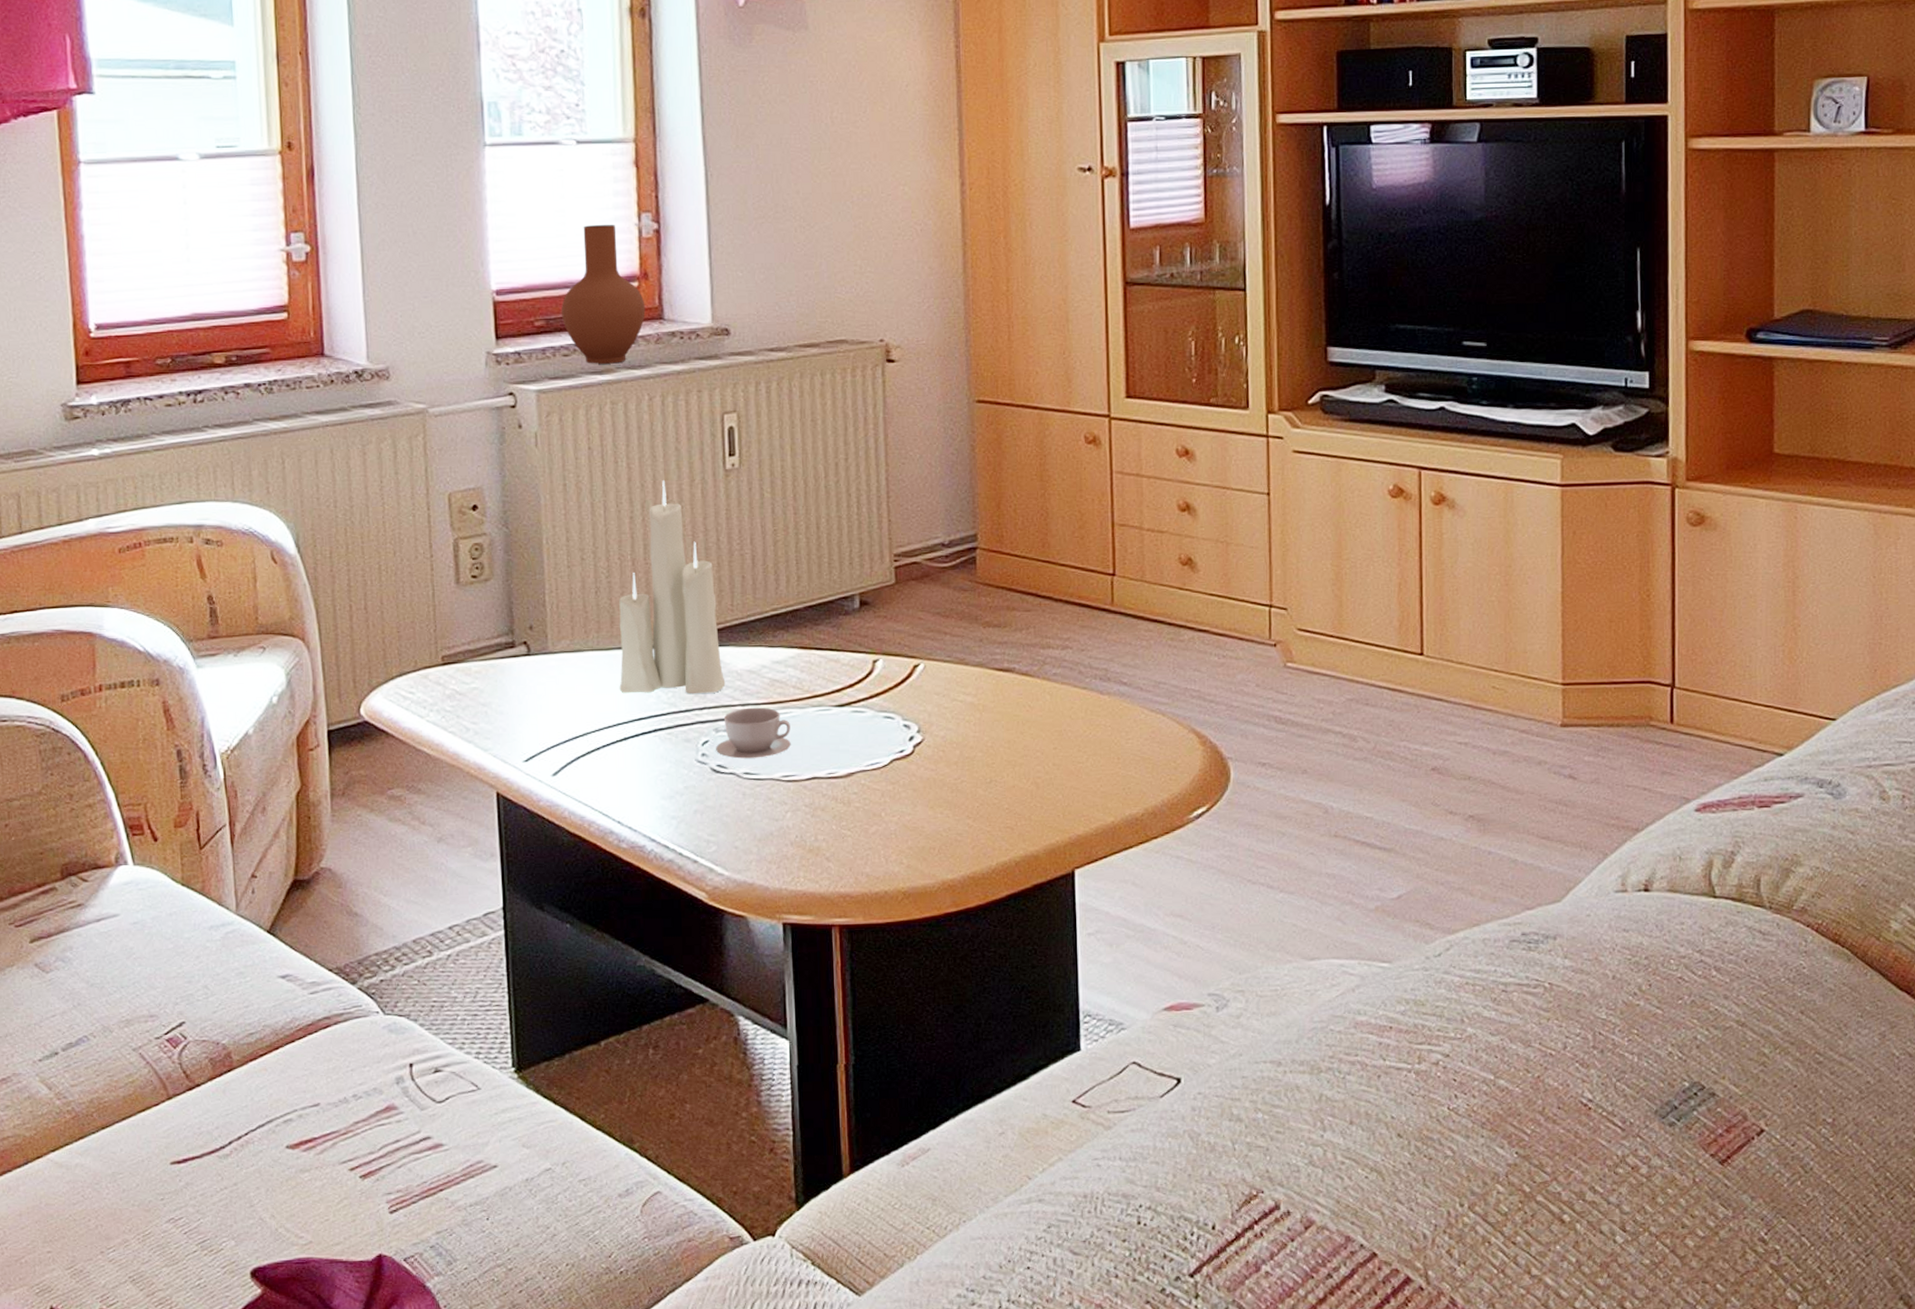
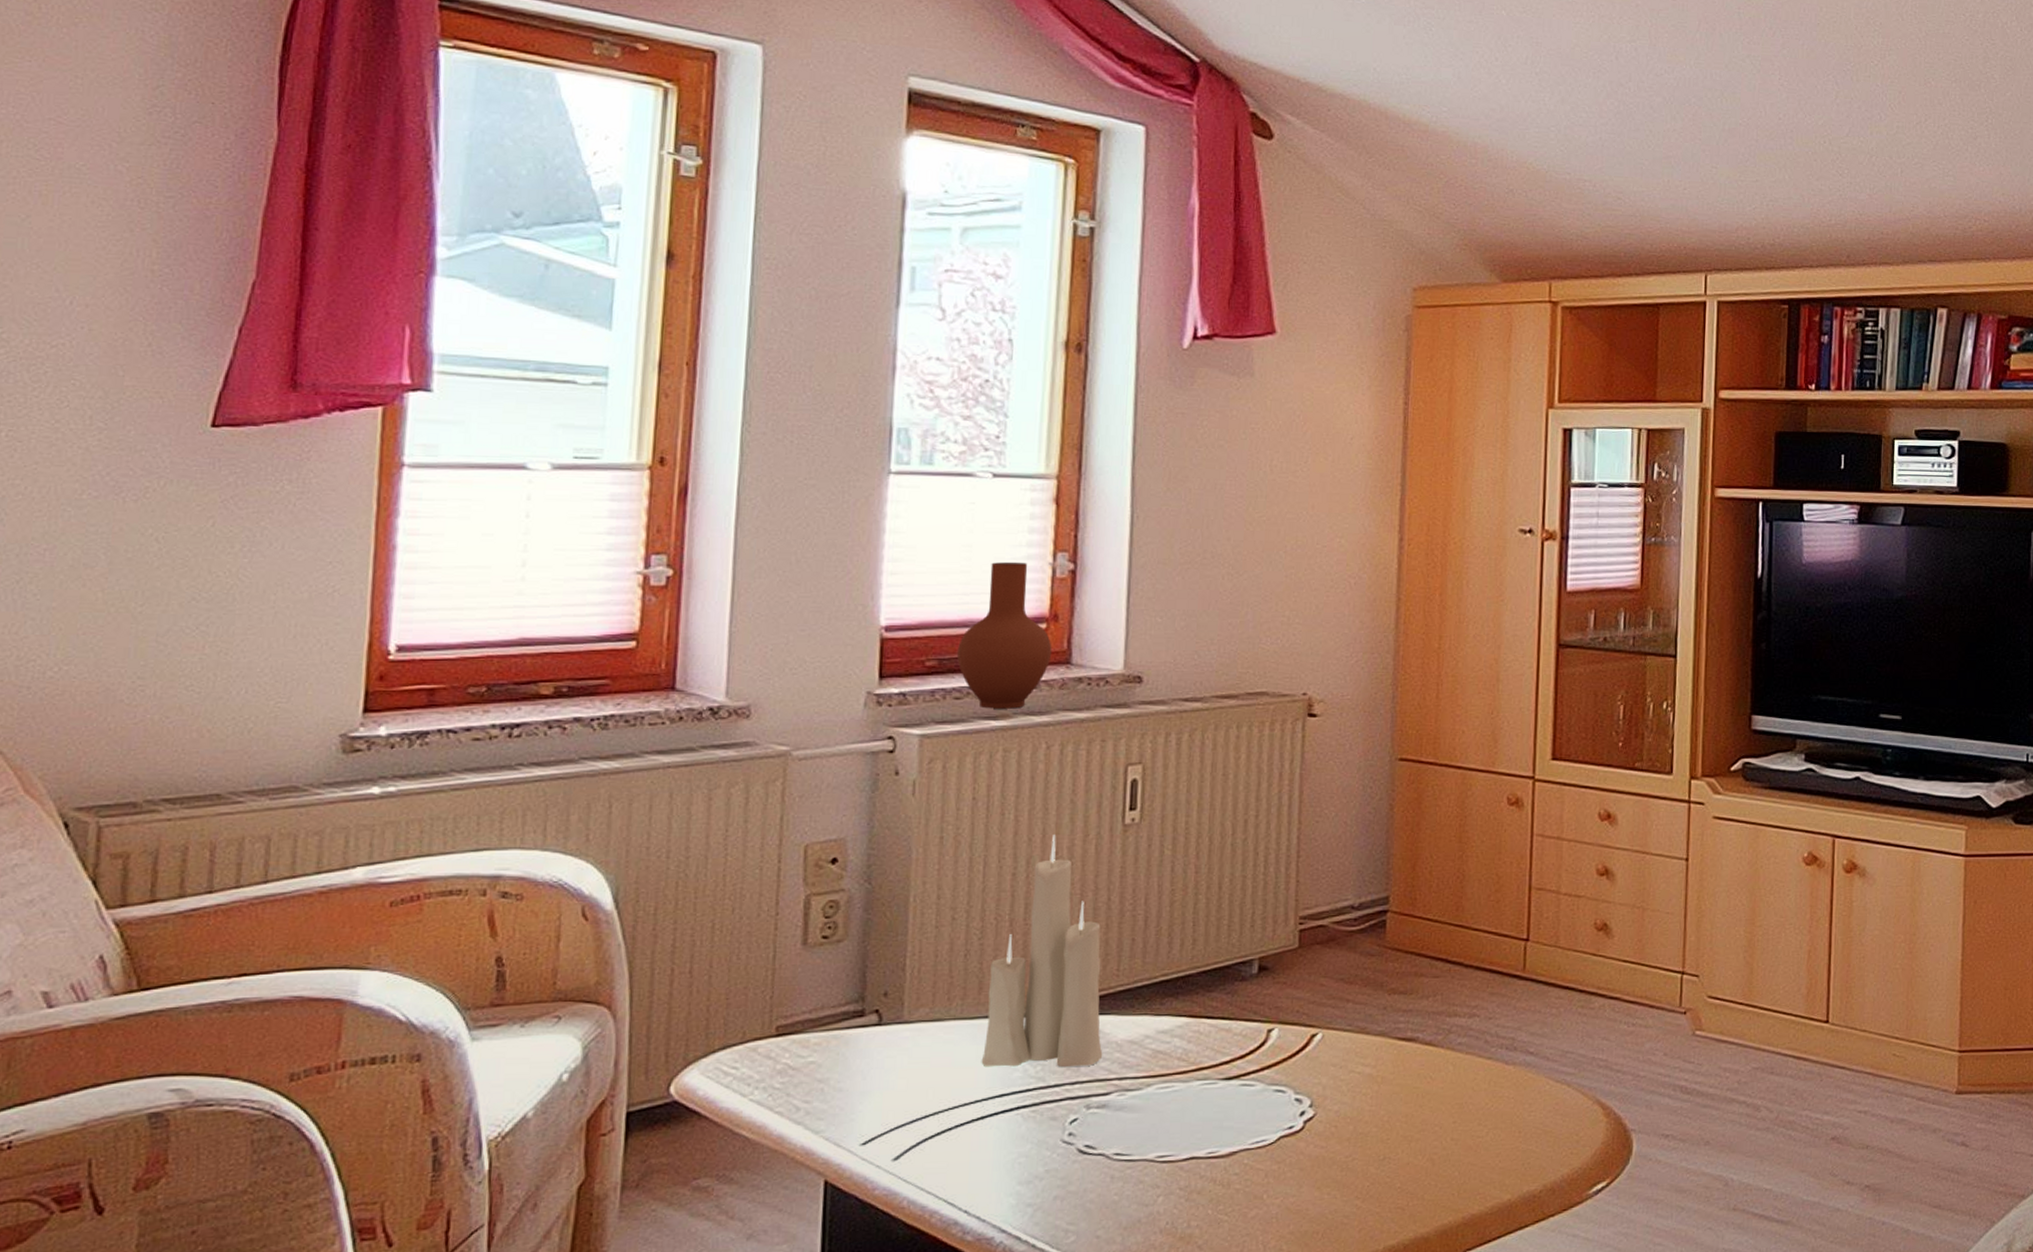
teacup: present [716,707,791,759] -> none [1085,1081,1171,1138]

